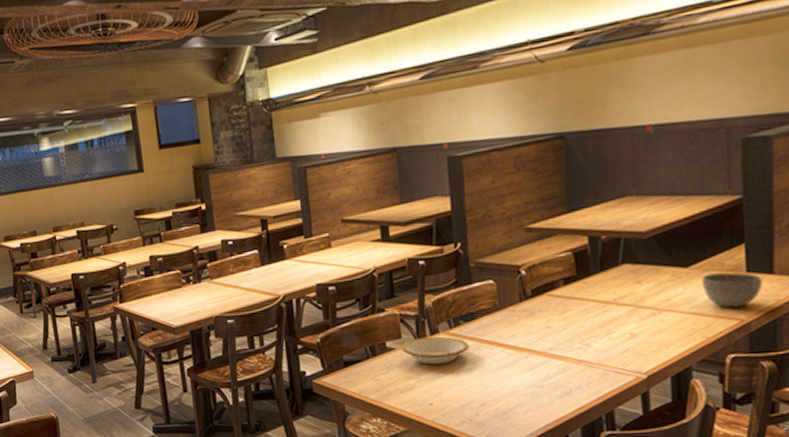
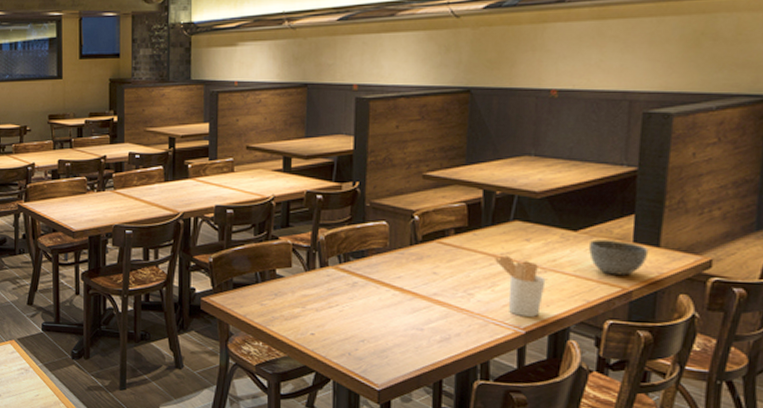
bowl: present [401,336,469,365] -> none [290,268,356,297]
utensil holder: none [608,300,662,361] -> present [495,255,546,317]

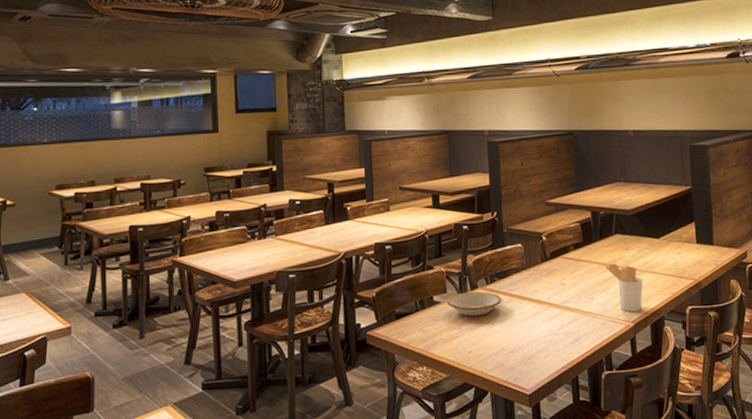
bowl: none [290,268,356,297] -> present [446,291,502,317]
bowl: present [588,239,649,276] -> none [668,243,708,271]

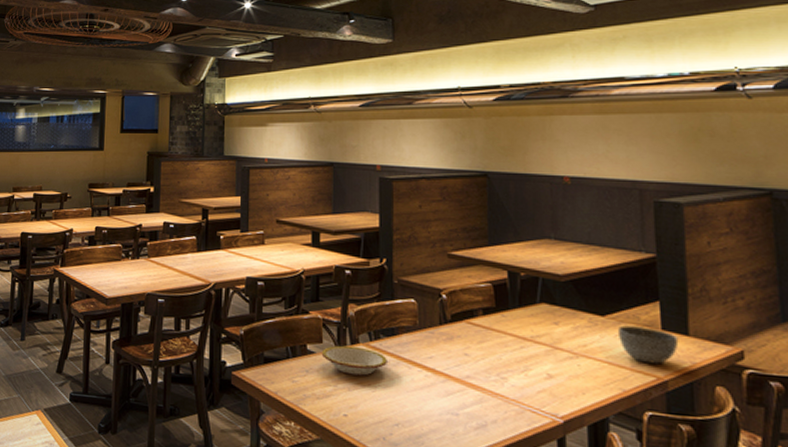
utensil holder: present [605,263,643,312] -> none [525,338,579,405]
bowl: none [668,243,708,271] -> present [617,325,679,365]

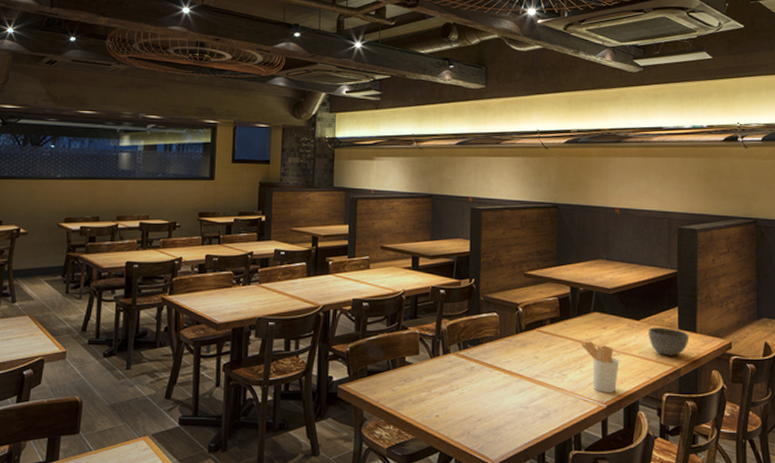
bowl: present [321,345,387,376] -> none [417,355,473,381]
utensil holder: none [525,338,579,405] -> present [581,341,620,393]

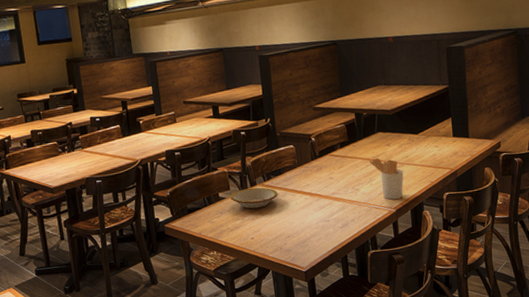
bowl: none [417,355,473,381] -> present [230,187,278,209]
bowl: present [648,327,690,356] -> none [426,137,463,161]

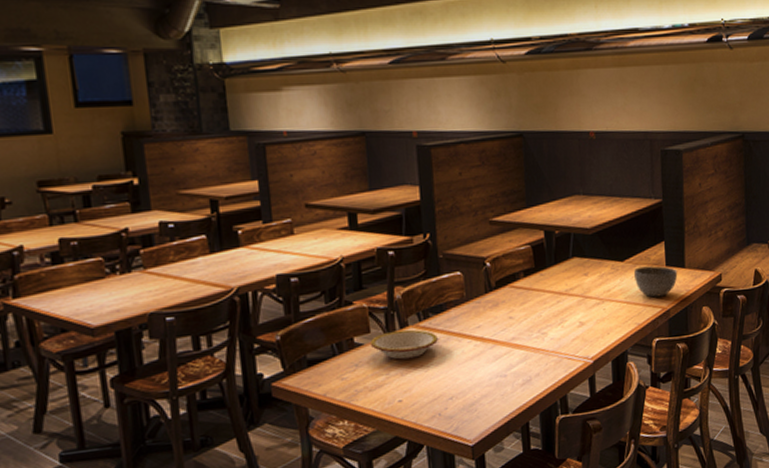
utensil holder: present [369,158,404,200] -> none [561,291,605,347]
bowl: none [426,137,463,161] -> present [633,265,678,298]

